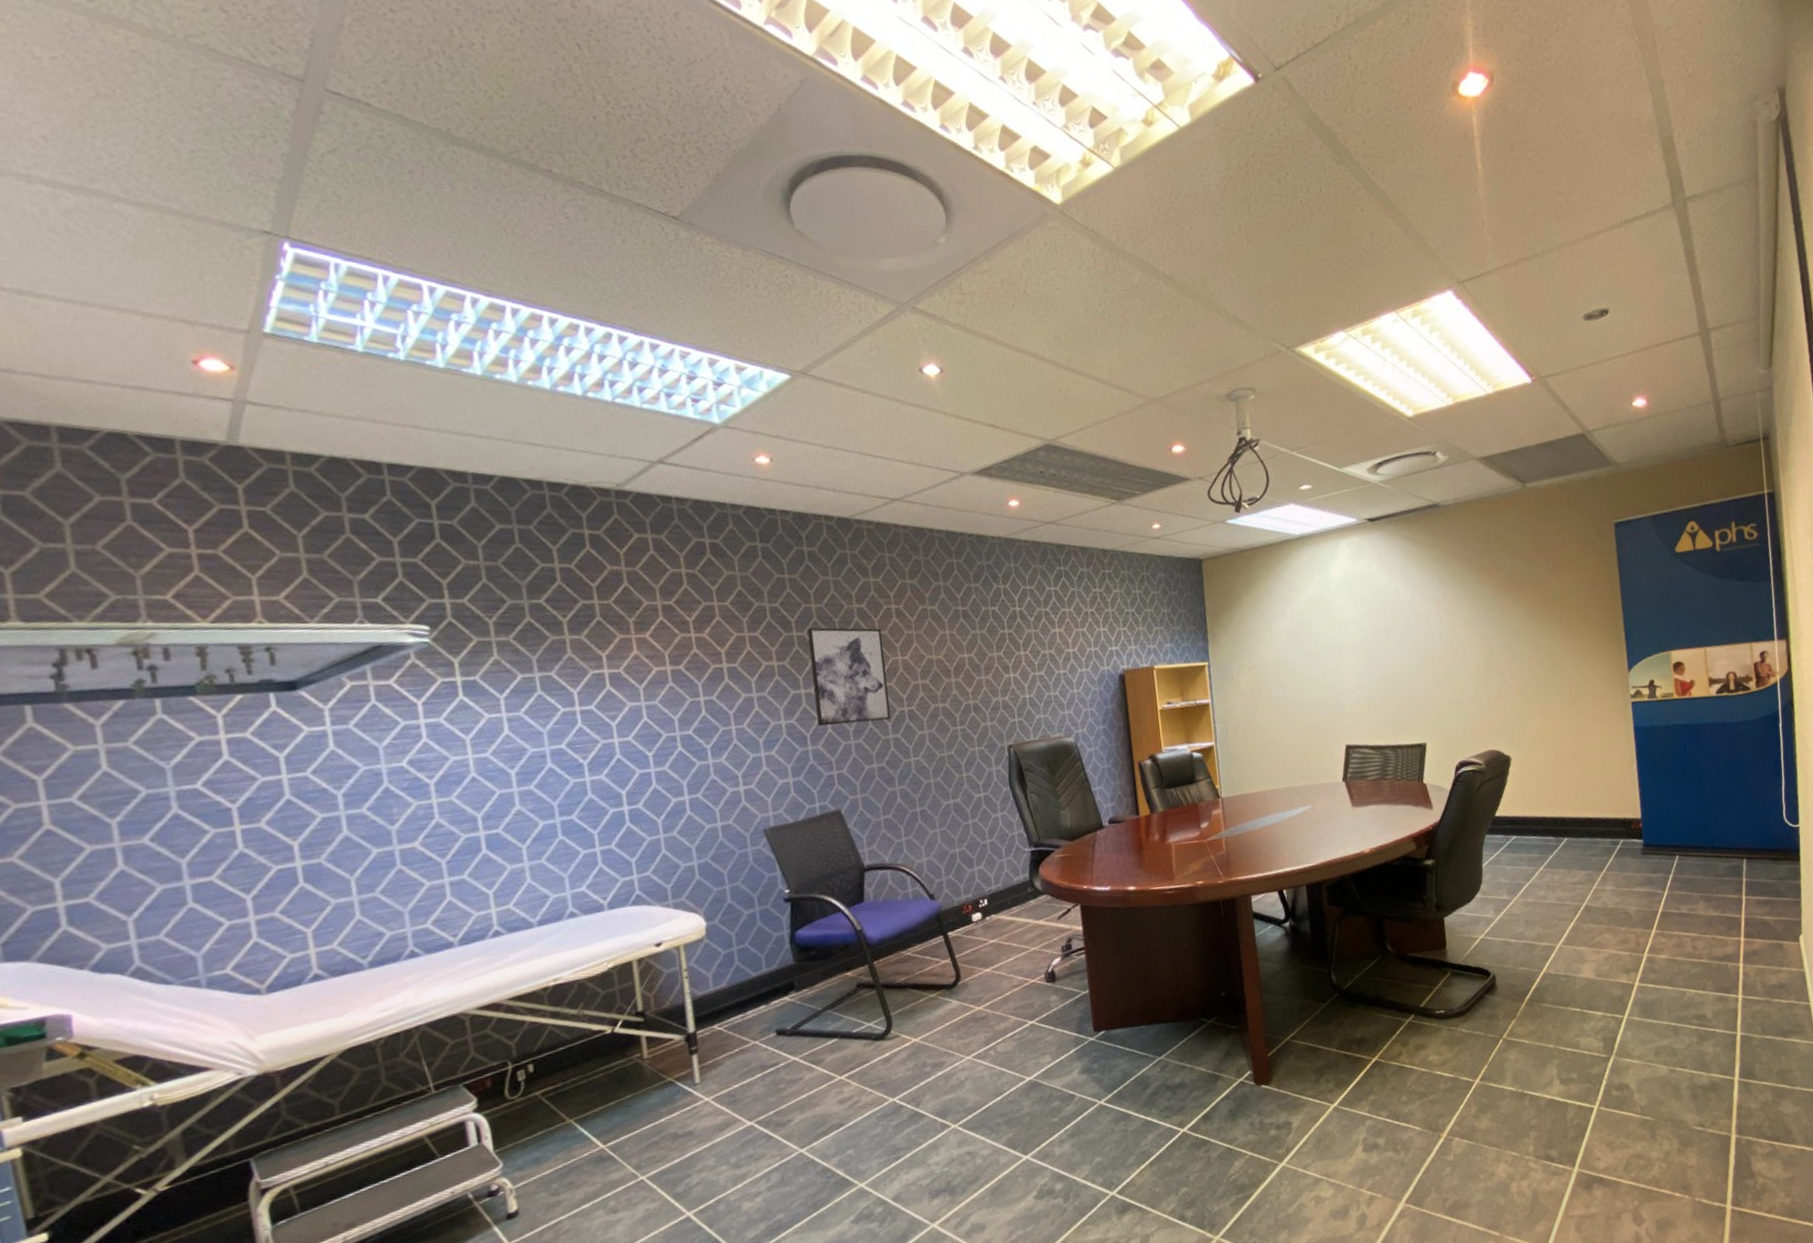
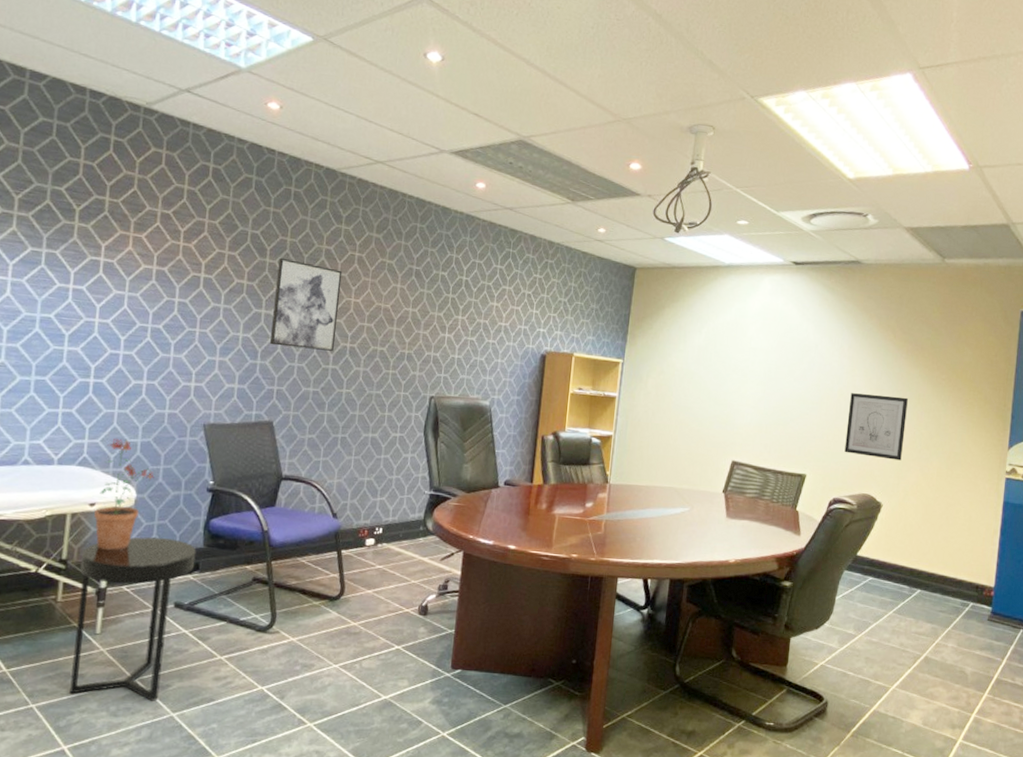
side table: none [659,961,789,1155] -> present [69,537,196,701]
potted plant: none [660,864,722,991] -> present [94,438,154,550]
wall art: none [1455,639,1522,712] -> present [844,393,908,461]

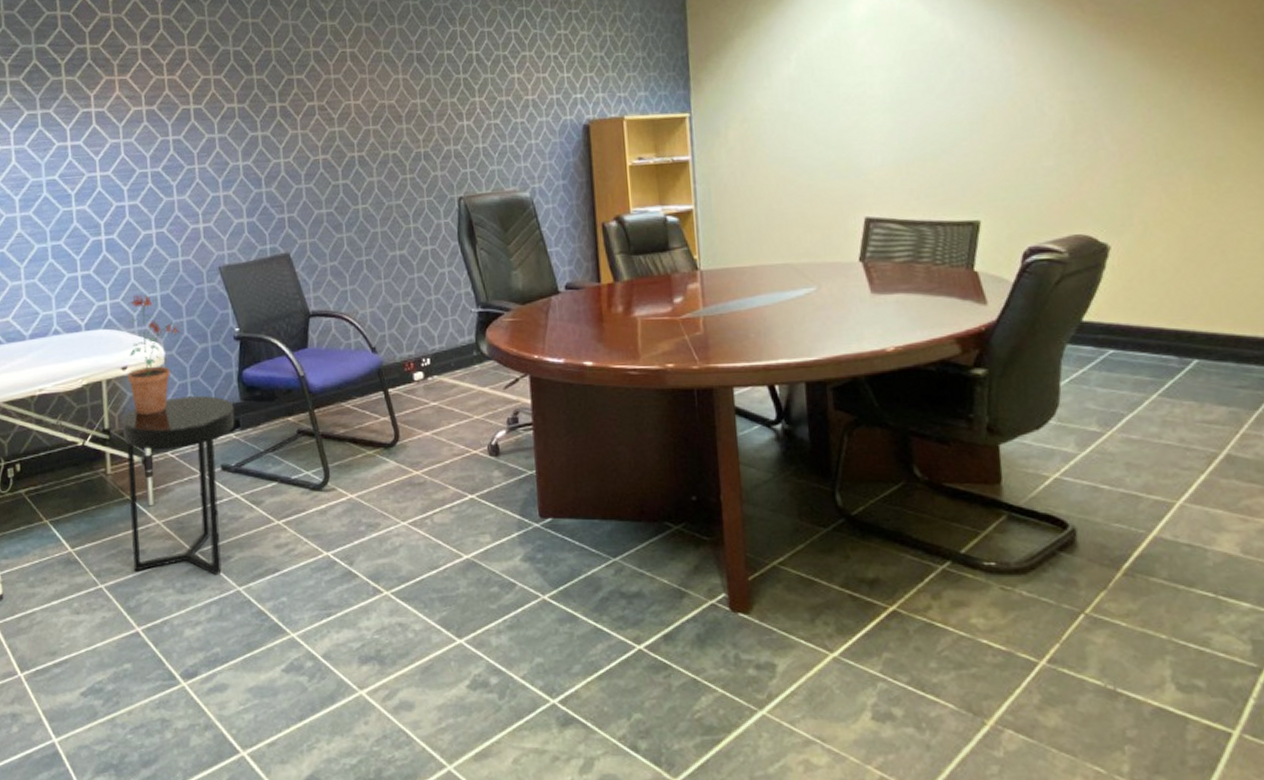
wall art: present [270,257,343,351] -> none [266,71,341,169]
wall art: present [844,393,908,461] -> none [1028,92,1128,183]

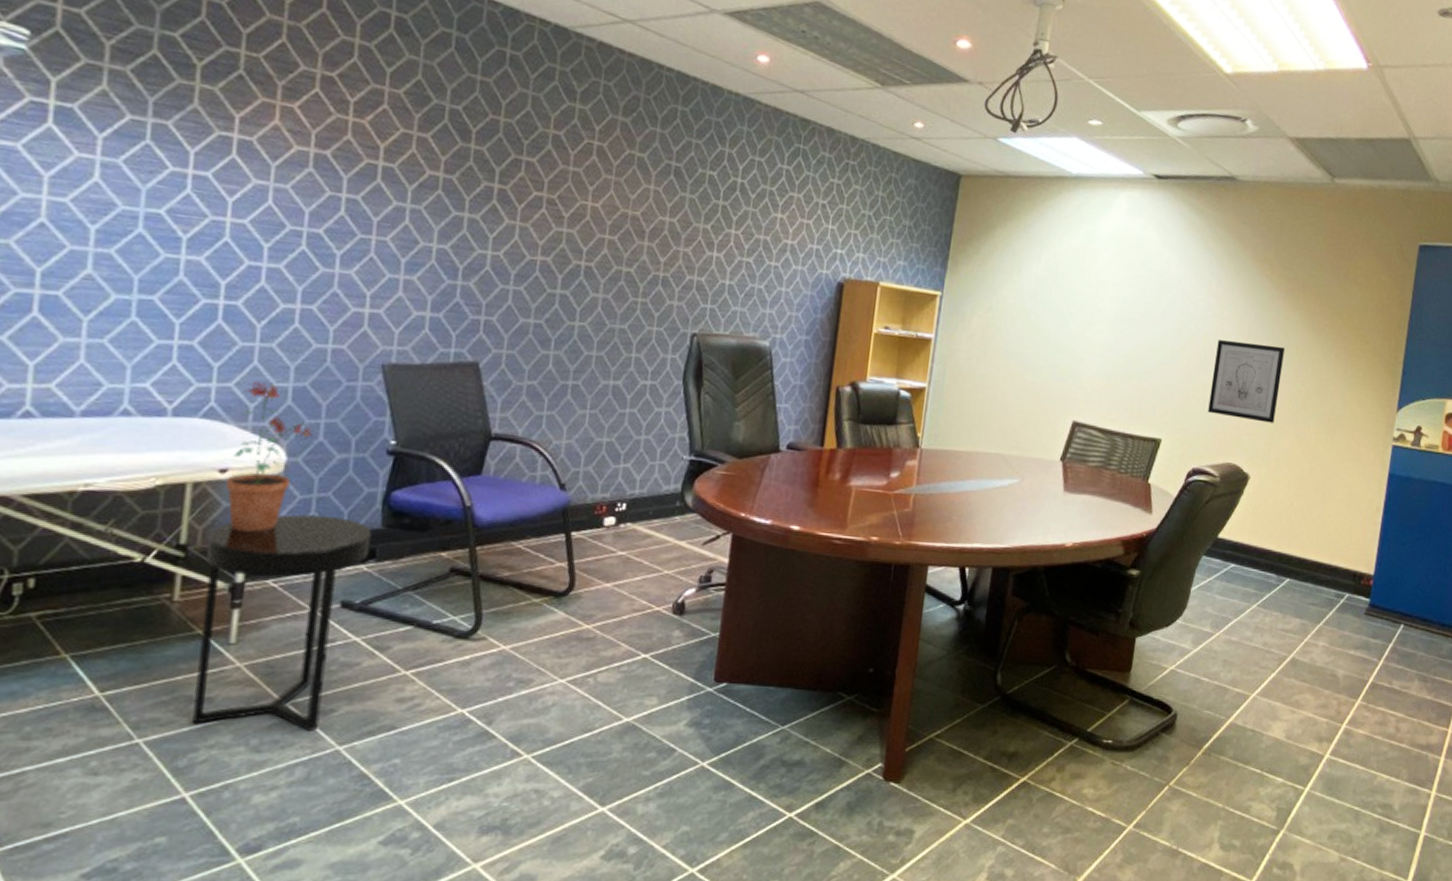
wall art: none [1028,92,1128,183] -> present [1208,340,1285,423]

